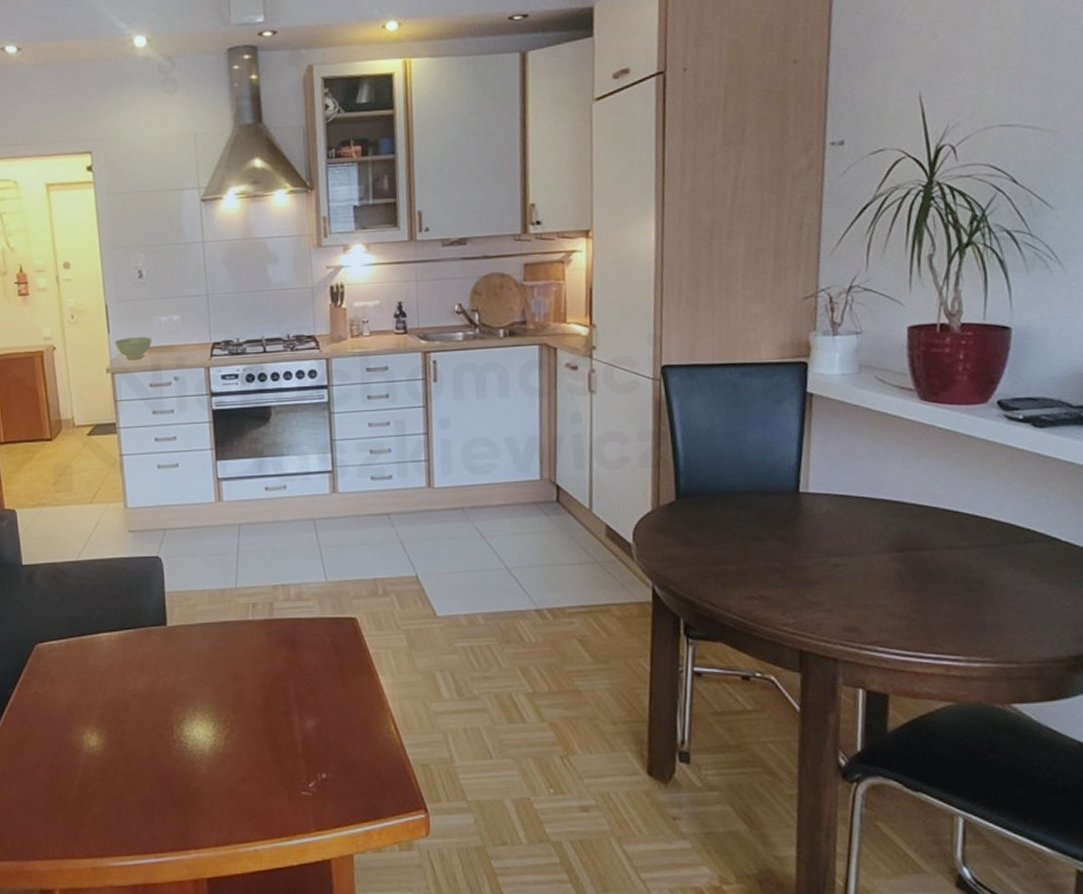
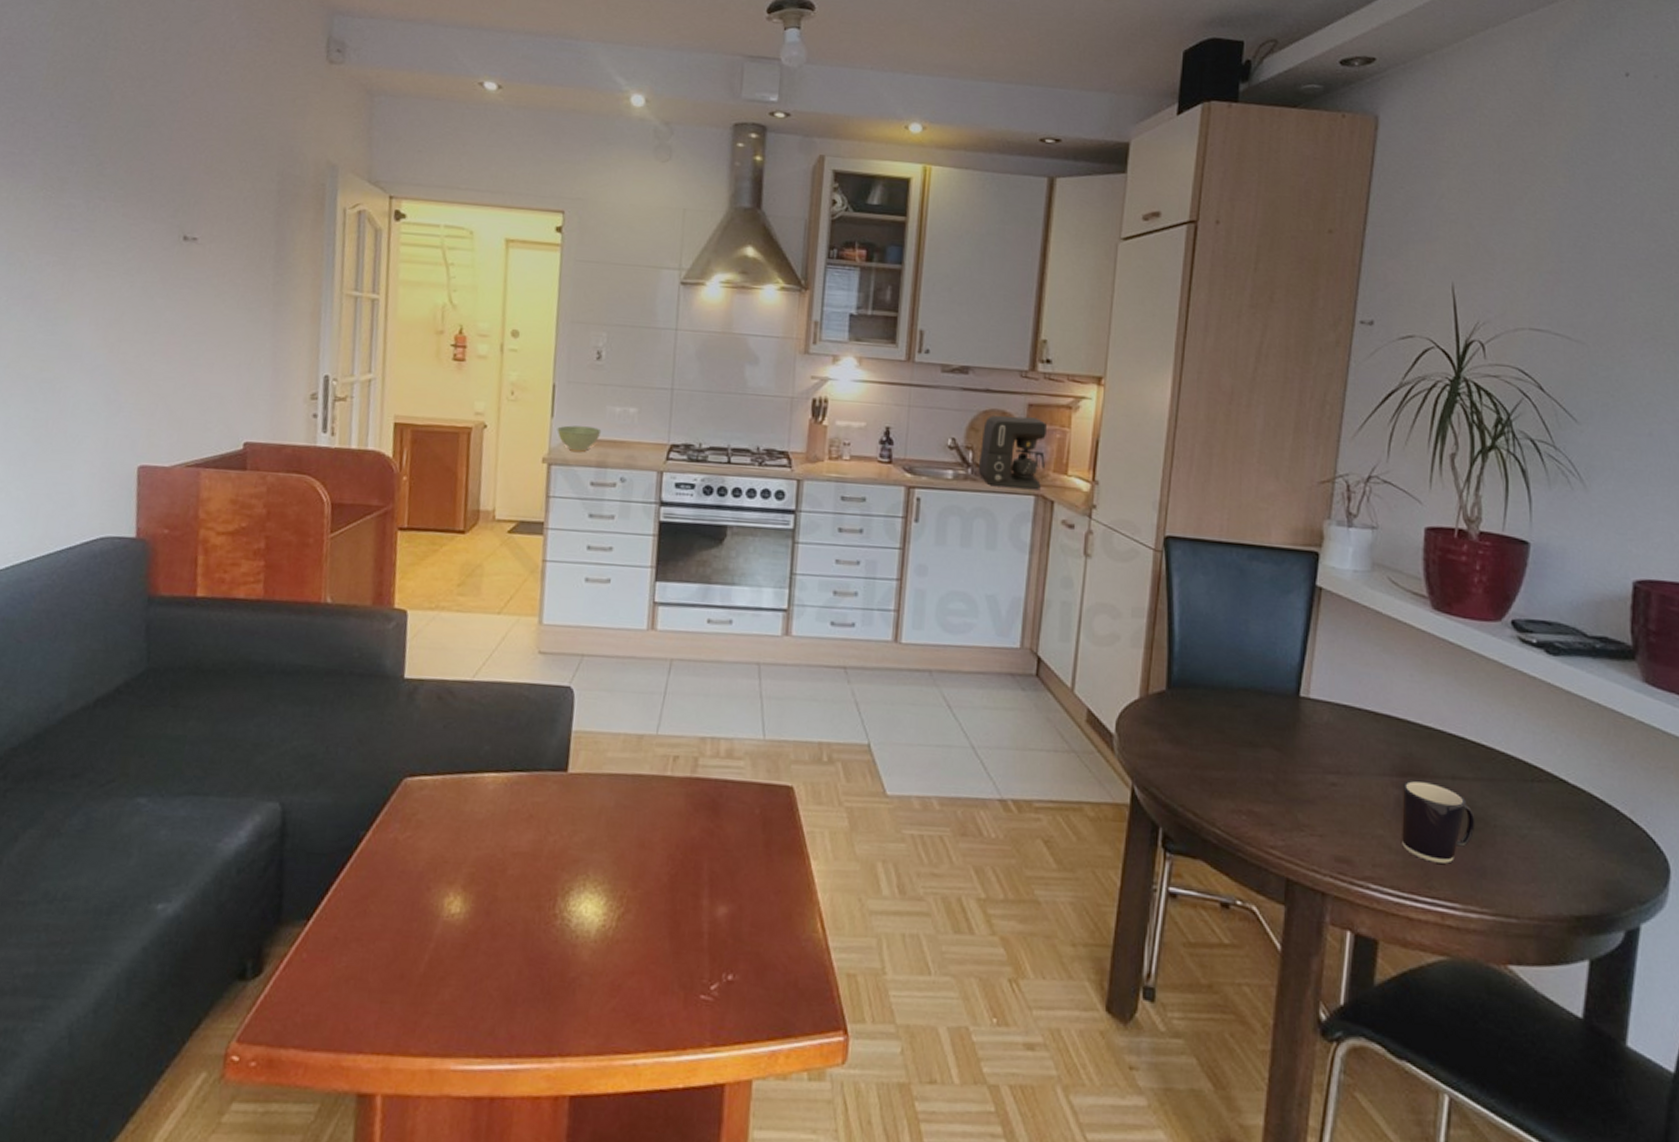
coffee maker: none [484,275,545,342] -> present [978,415,1047,489]
mug: none [902,553,973,623] -> present [1402,780,1475,864]

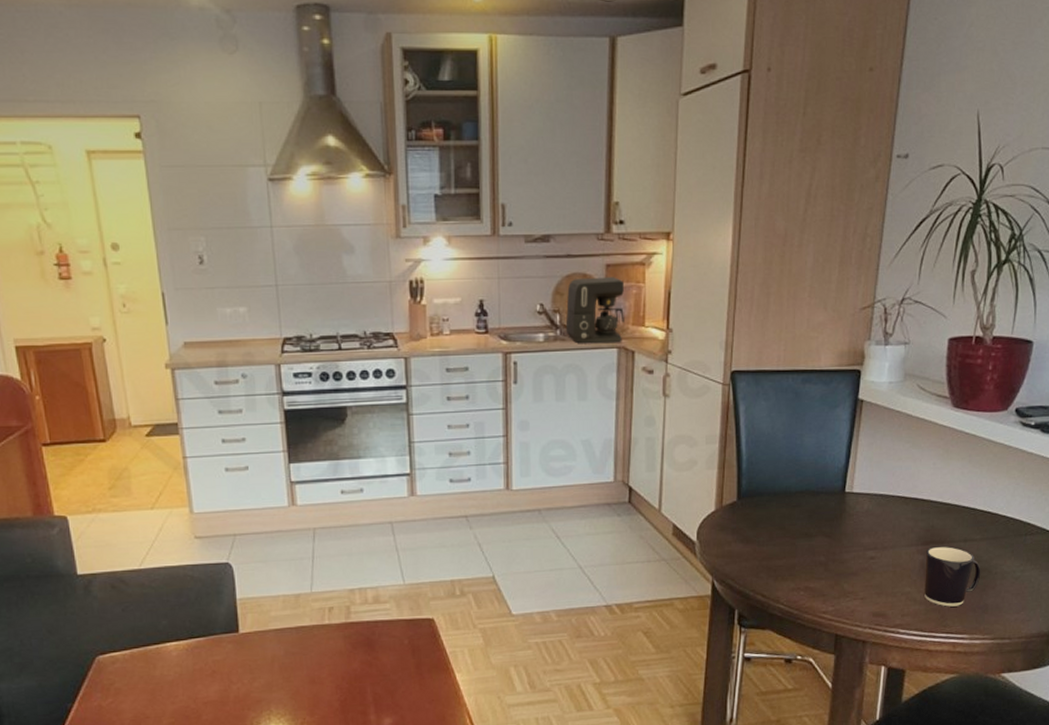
bowl: present [557,425,602,453] -> none [173,330,217,356]

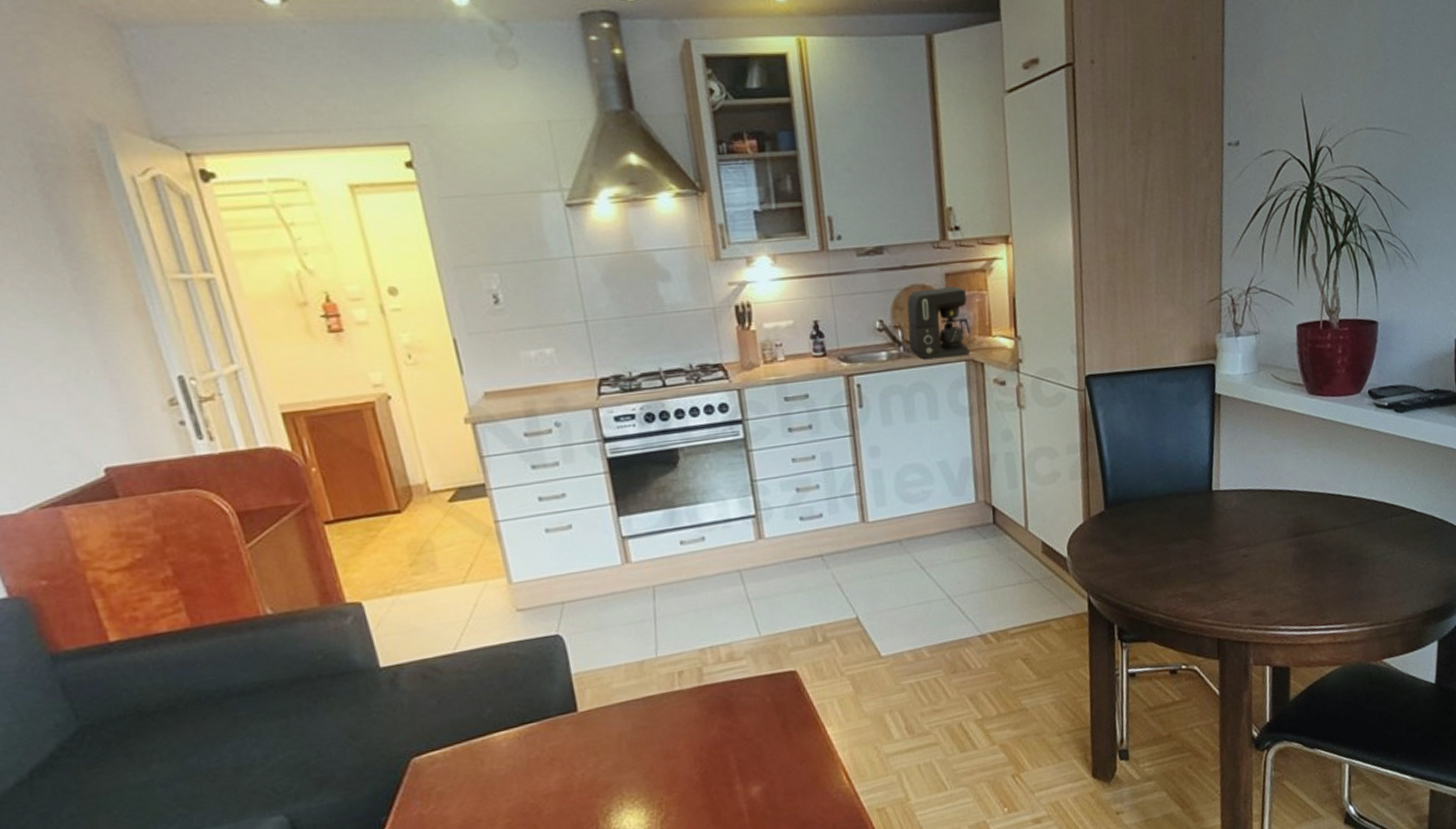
mug: present [925,546,981,607] -> none [1297,536,1353,598]

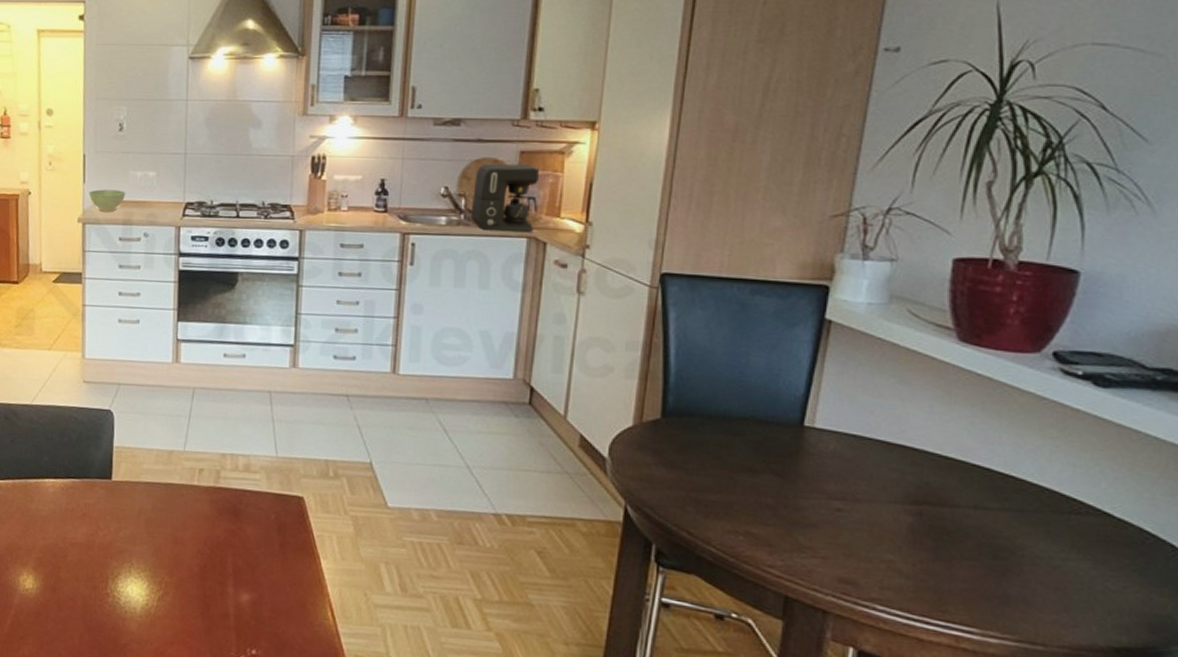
bowl: none [471,376,521,407] -> present [88,189,126,213]

